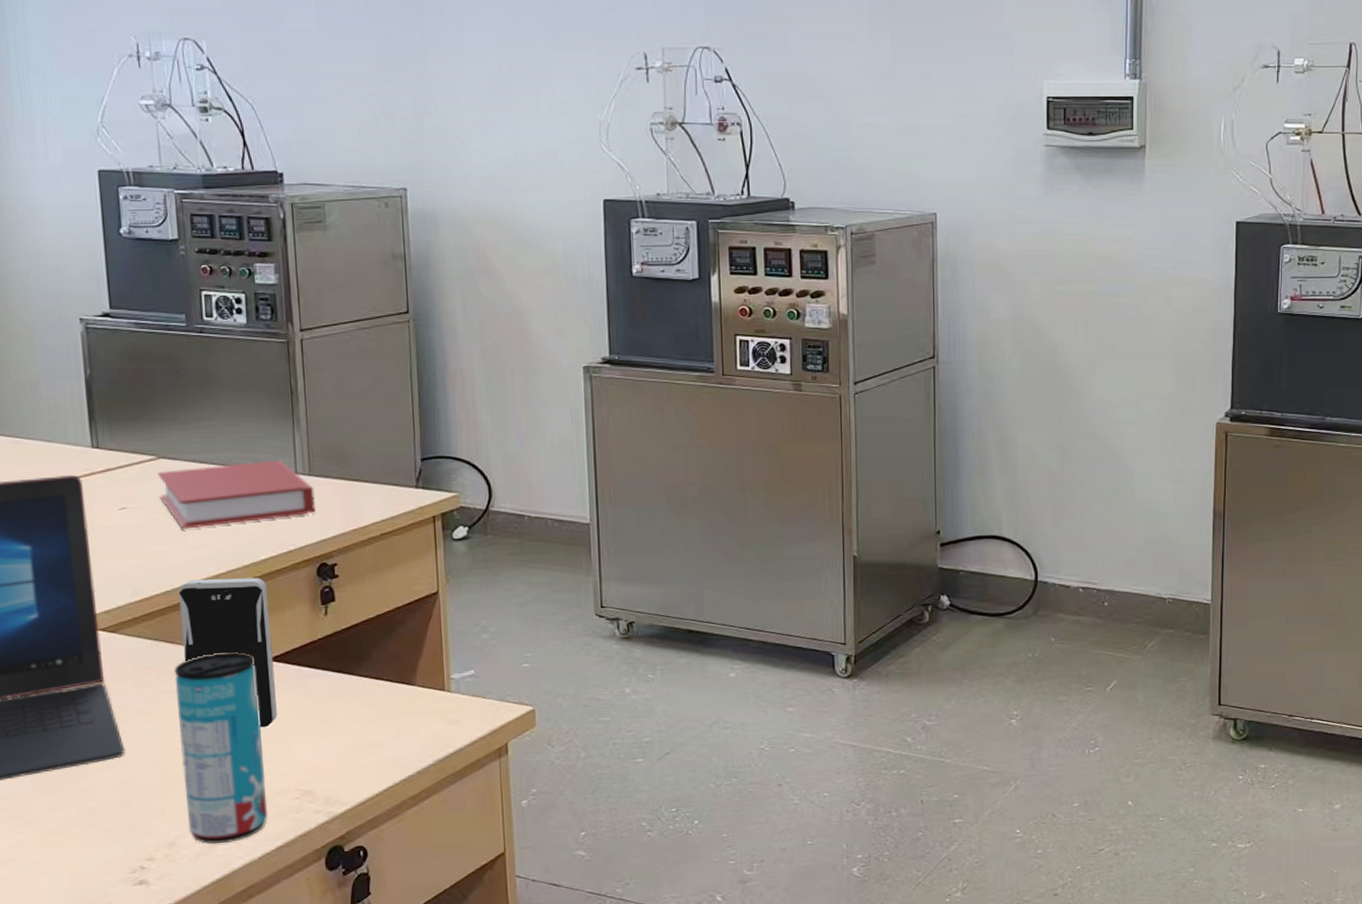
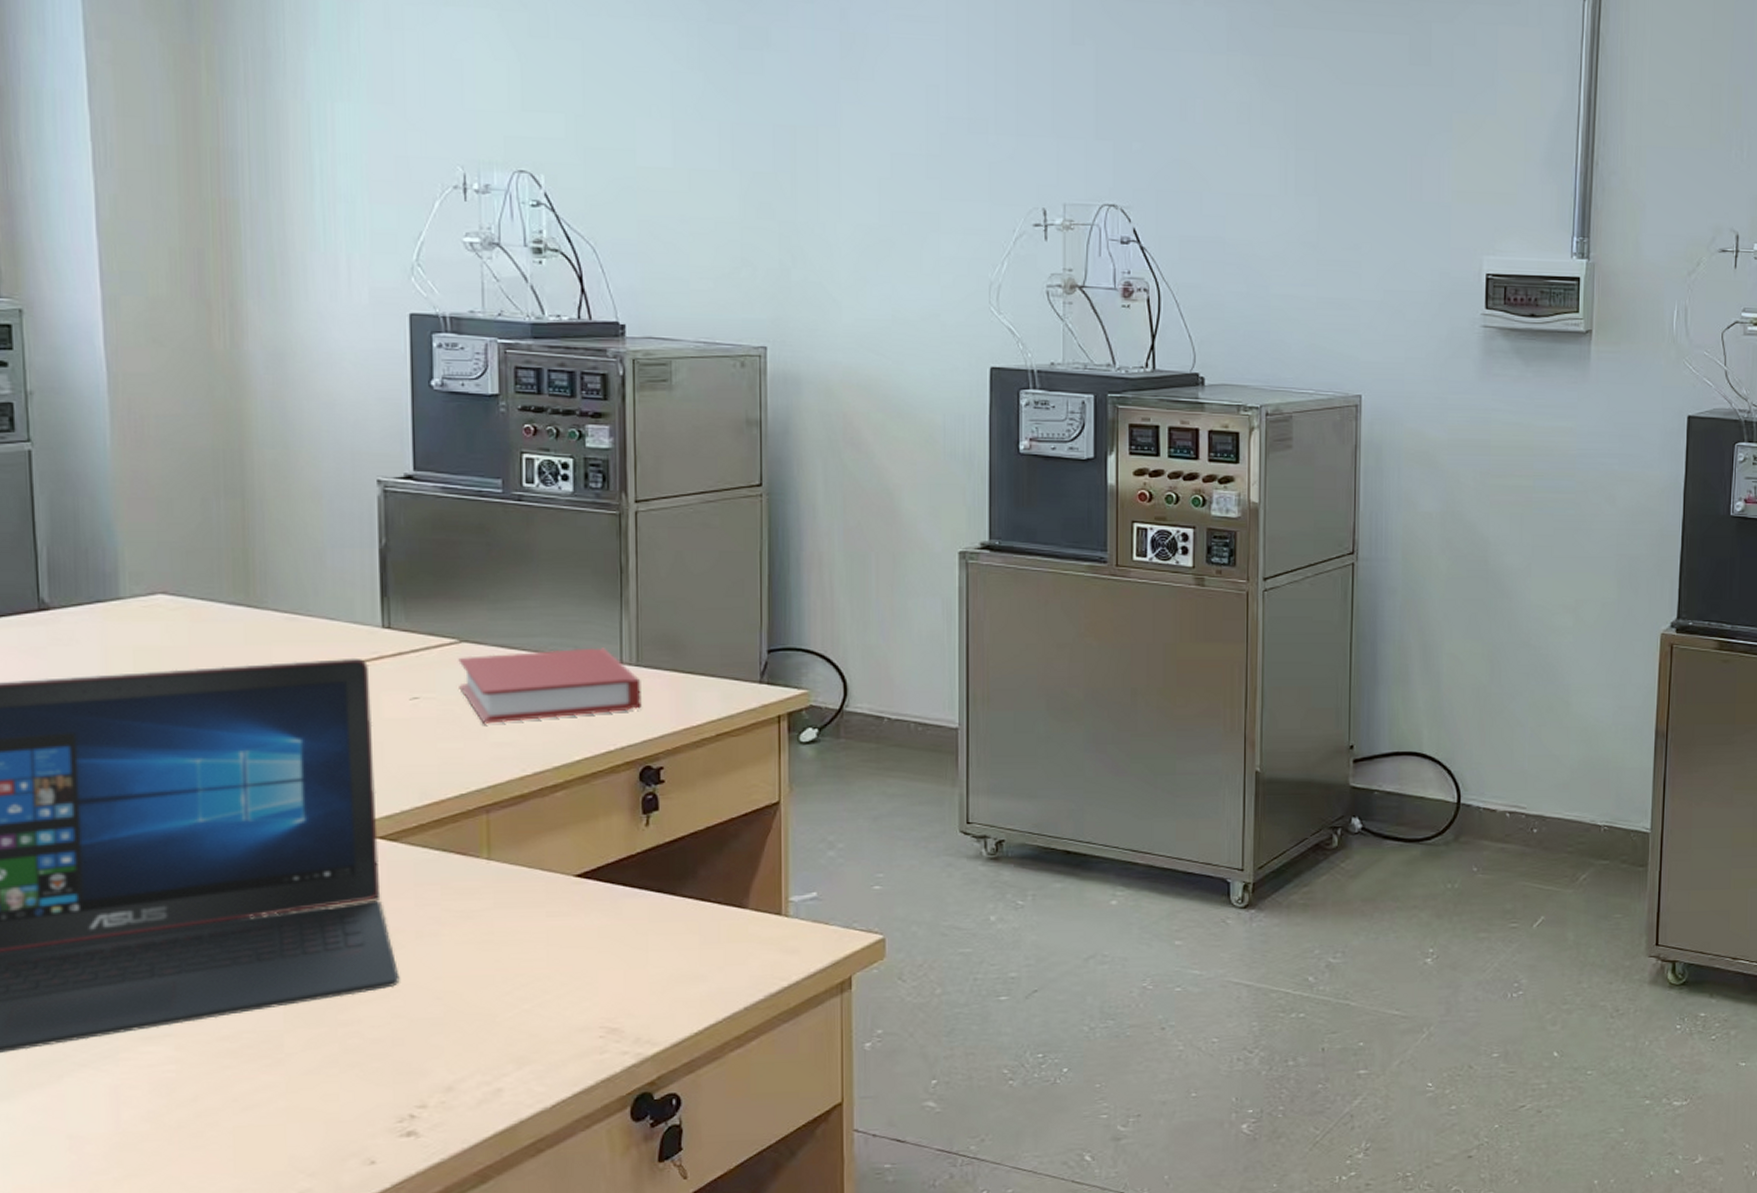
beverage can: present [175,652,268,844] -> none [465,867,566,1089]
smartphone: present [178,578,277,728] -> none [475,781,583,955]

